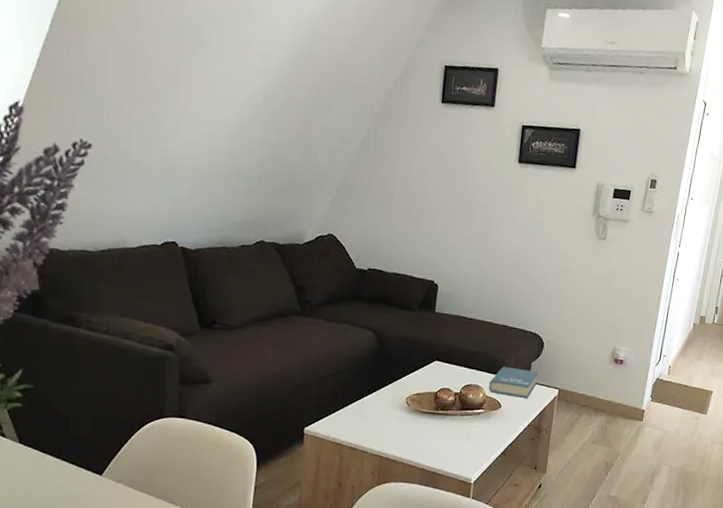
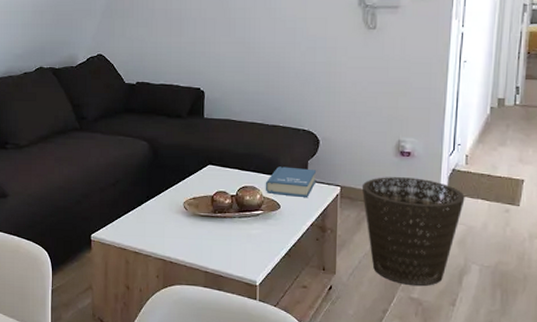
basket: none [577,382,664,486] -> present [361,177,465,287]

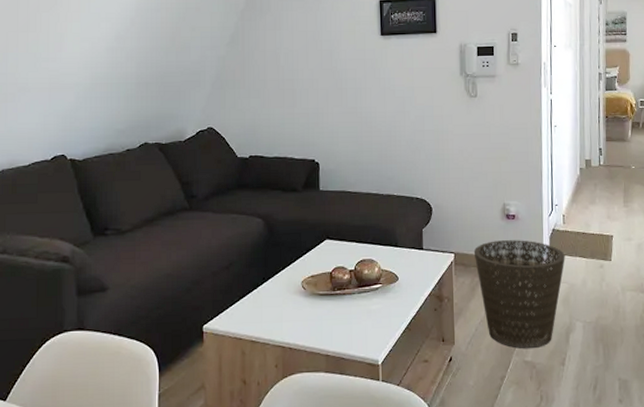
book: present [265,166,317,197] -> none [382,236,432,267]

